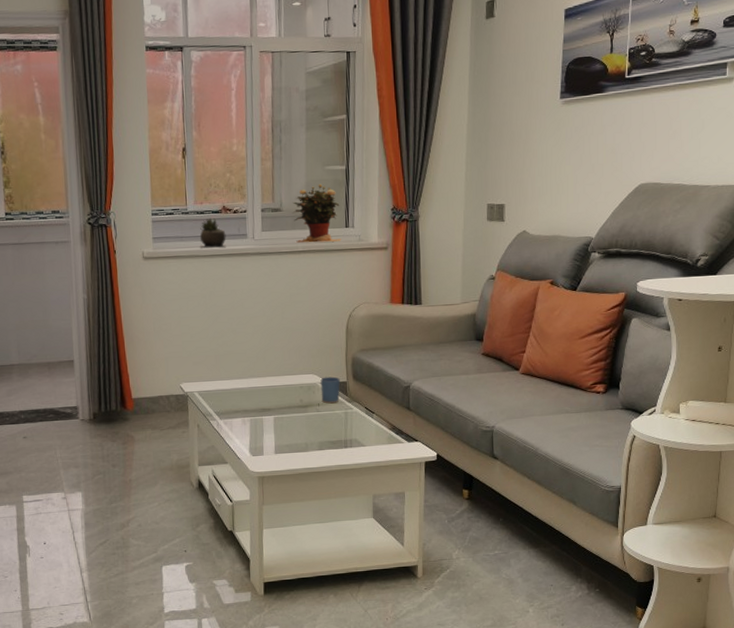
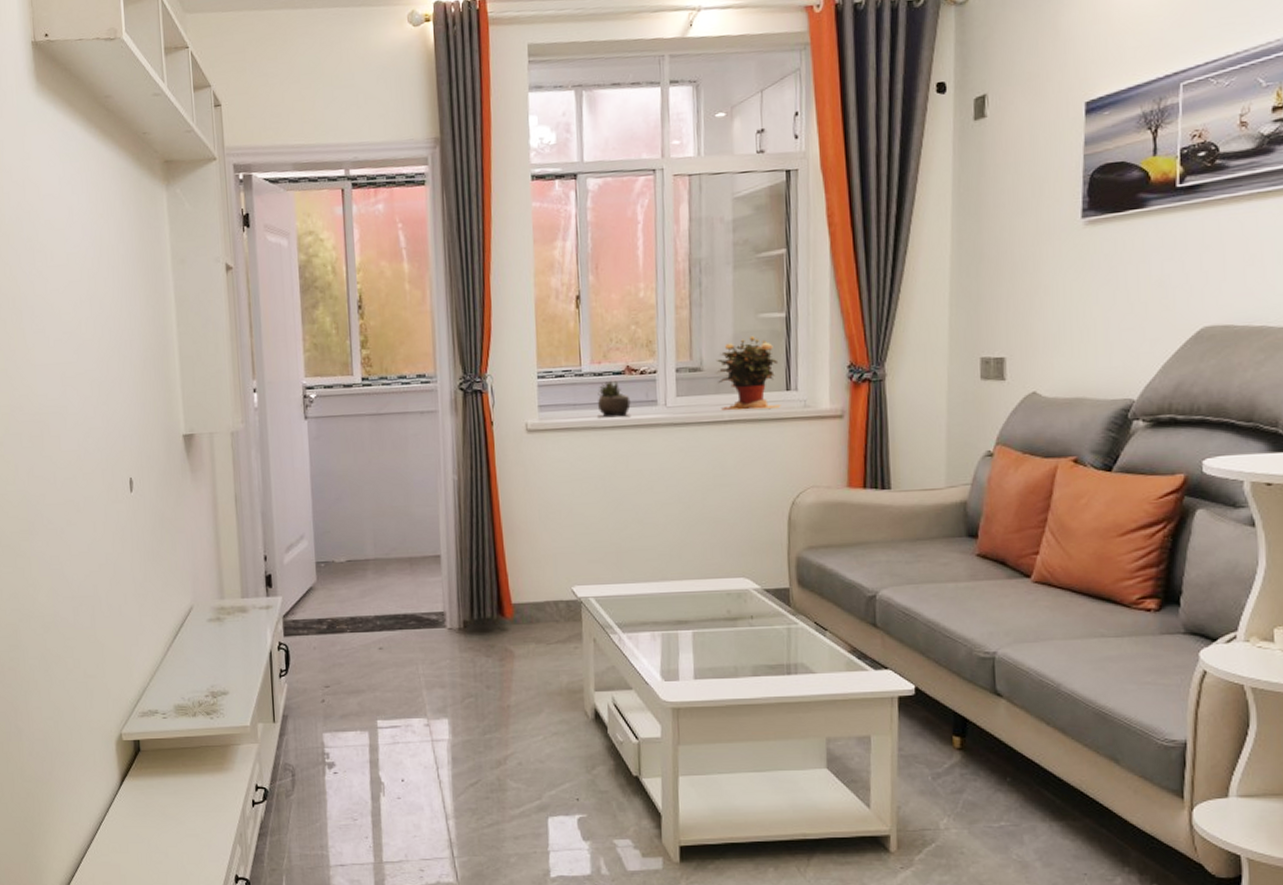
mug: present [320,376,340,404] -> none [754,581,781,616]

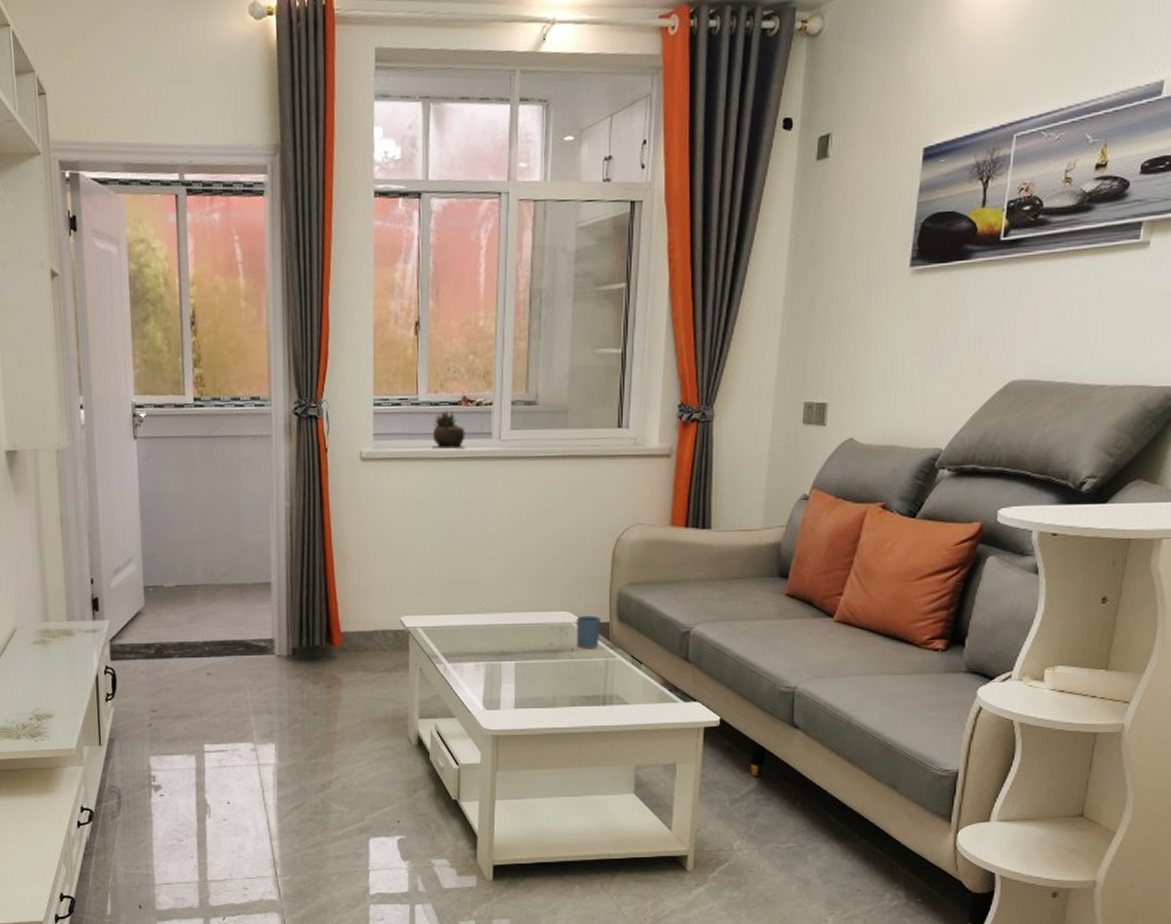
flower arrangement: present [716,335,781,412] -> none [551,370,612,447]
mug: none [754,581,781,616] -> present [576,615,601,649]

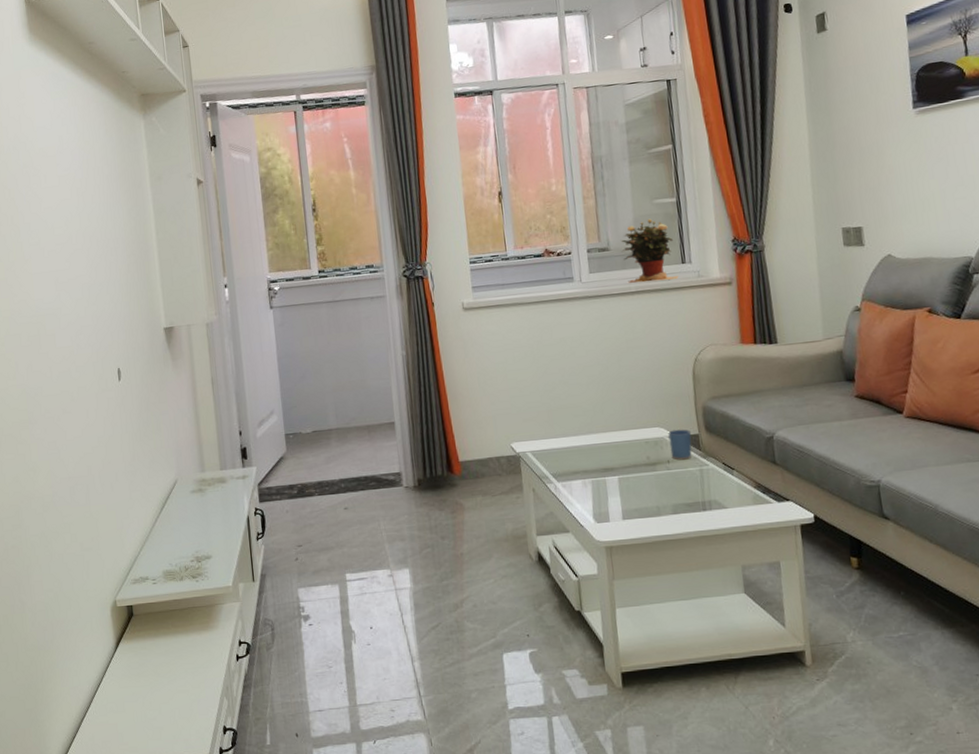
succulent plant: present [431,410,466,450] -> none [522,262,552,295]
flower arrangement: none [551,370,612,447] -> present [621,218,679,284]

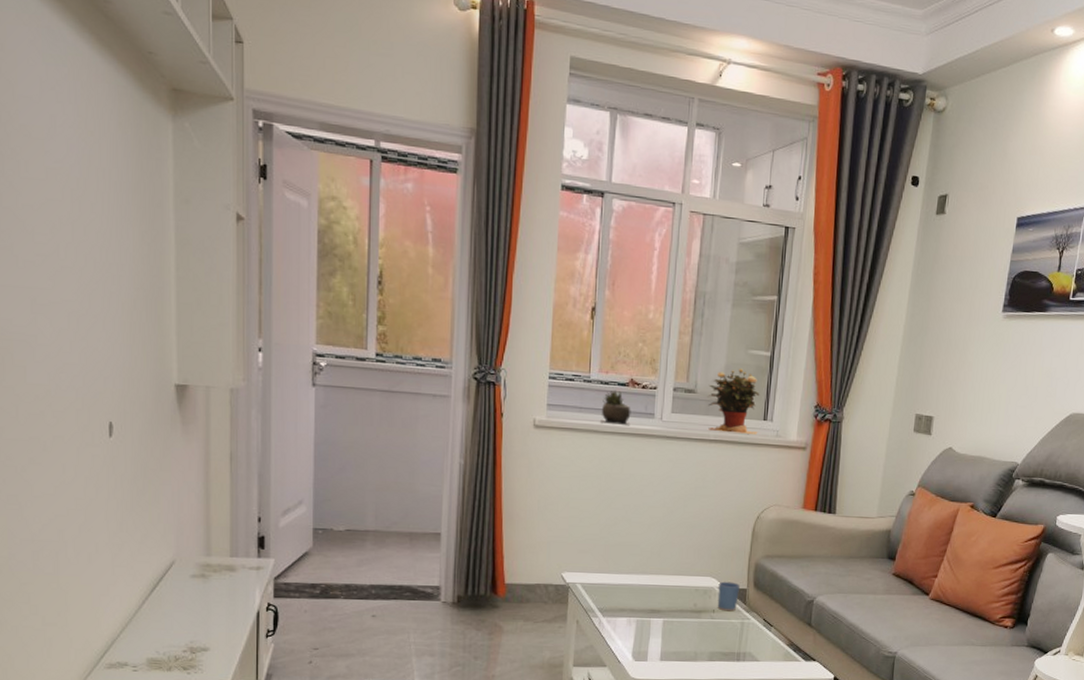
succulent plant: none [522,262,552,295] -> present [599,390,631,426]

